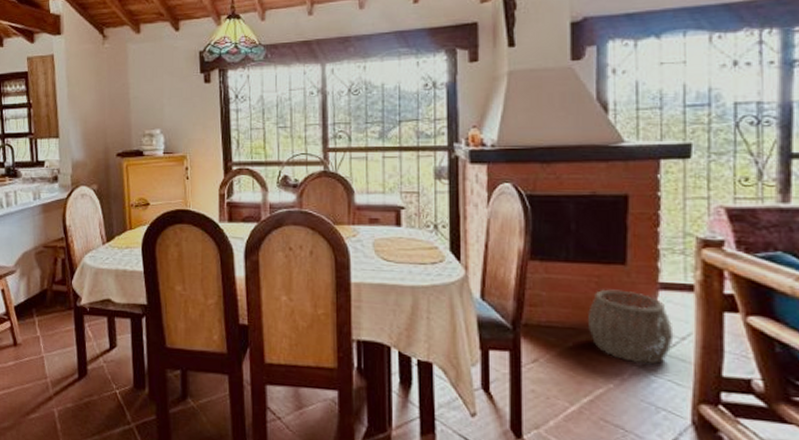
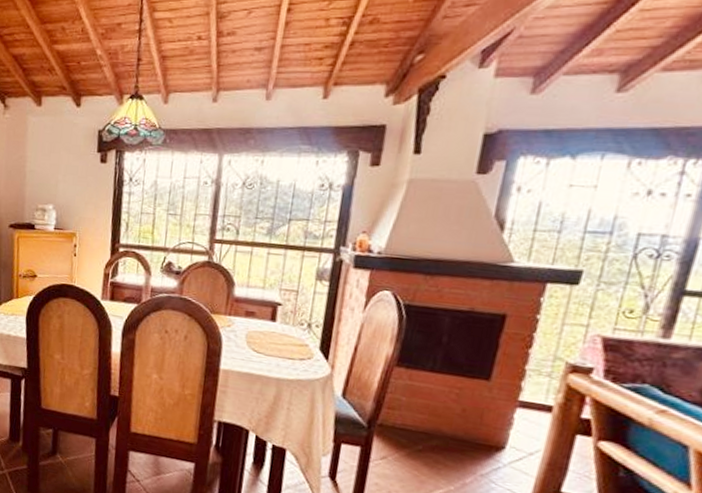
woven basket: present [588,289,674,365] -> none [440,400,524,474]

